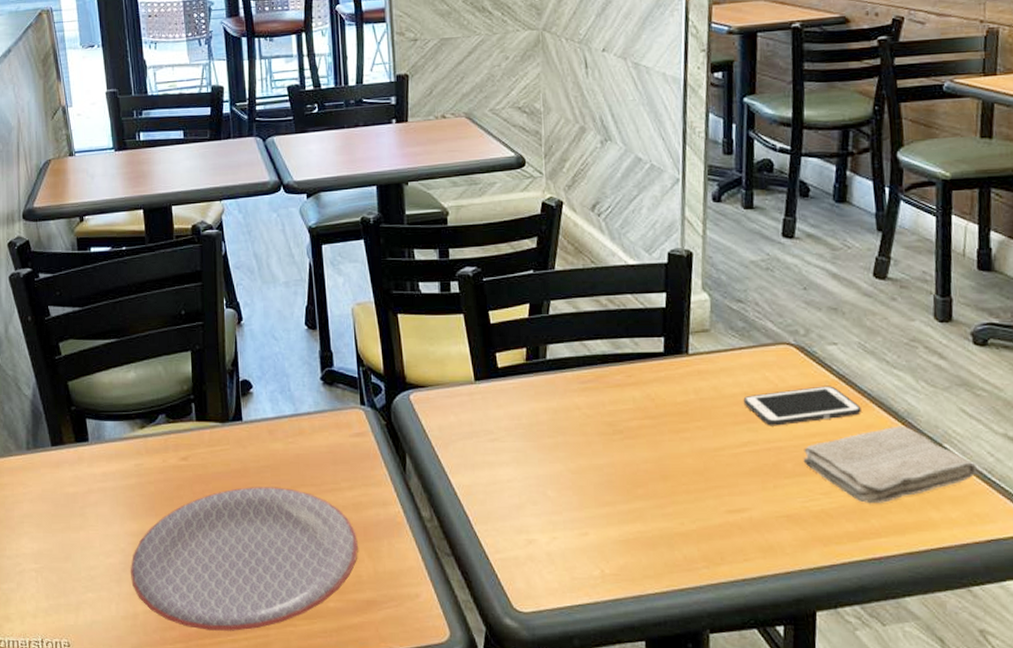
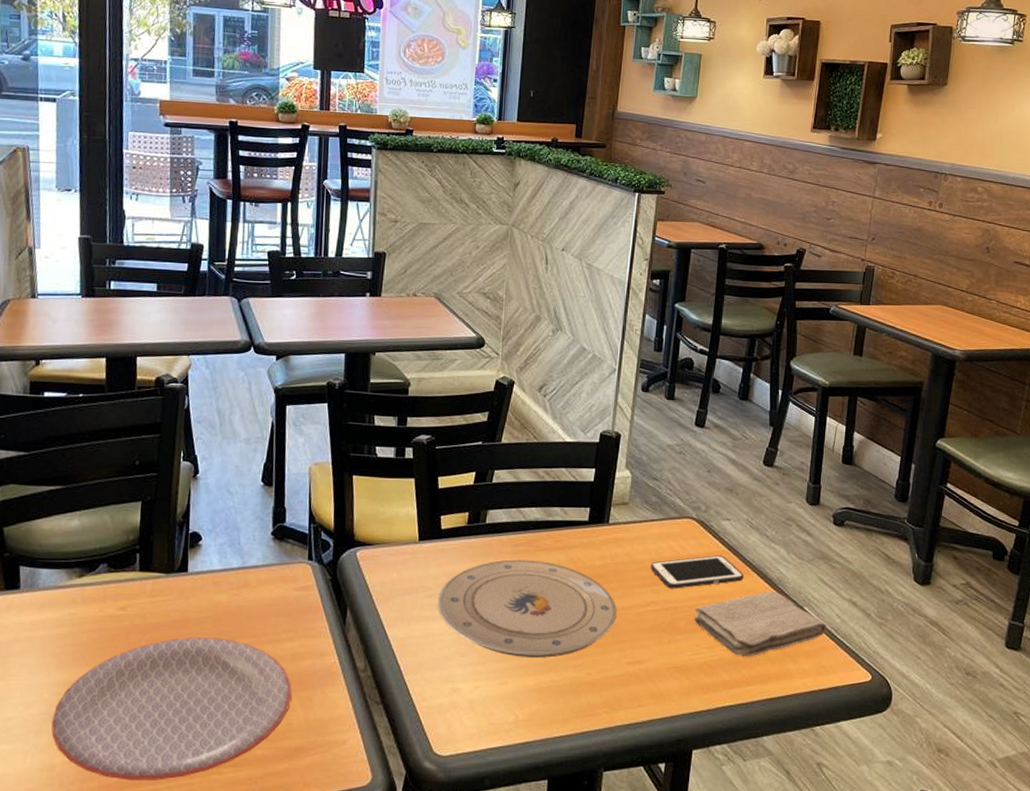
plate: none [501,398,708,506] -> present [437,559,616,658]

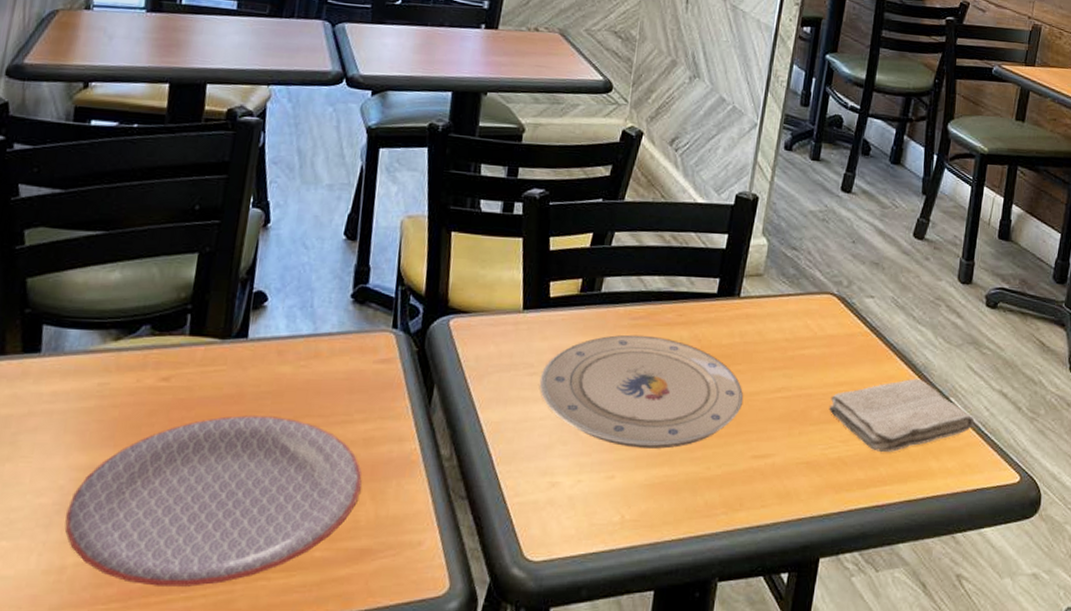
cell phone: present [650,555,744,589] -> none [783,336,886,374]

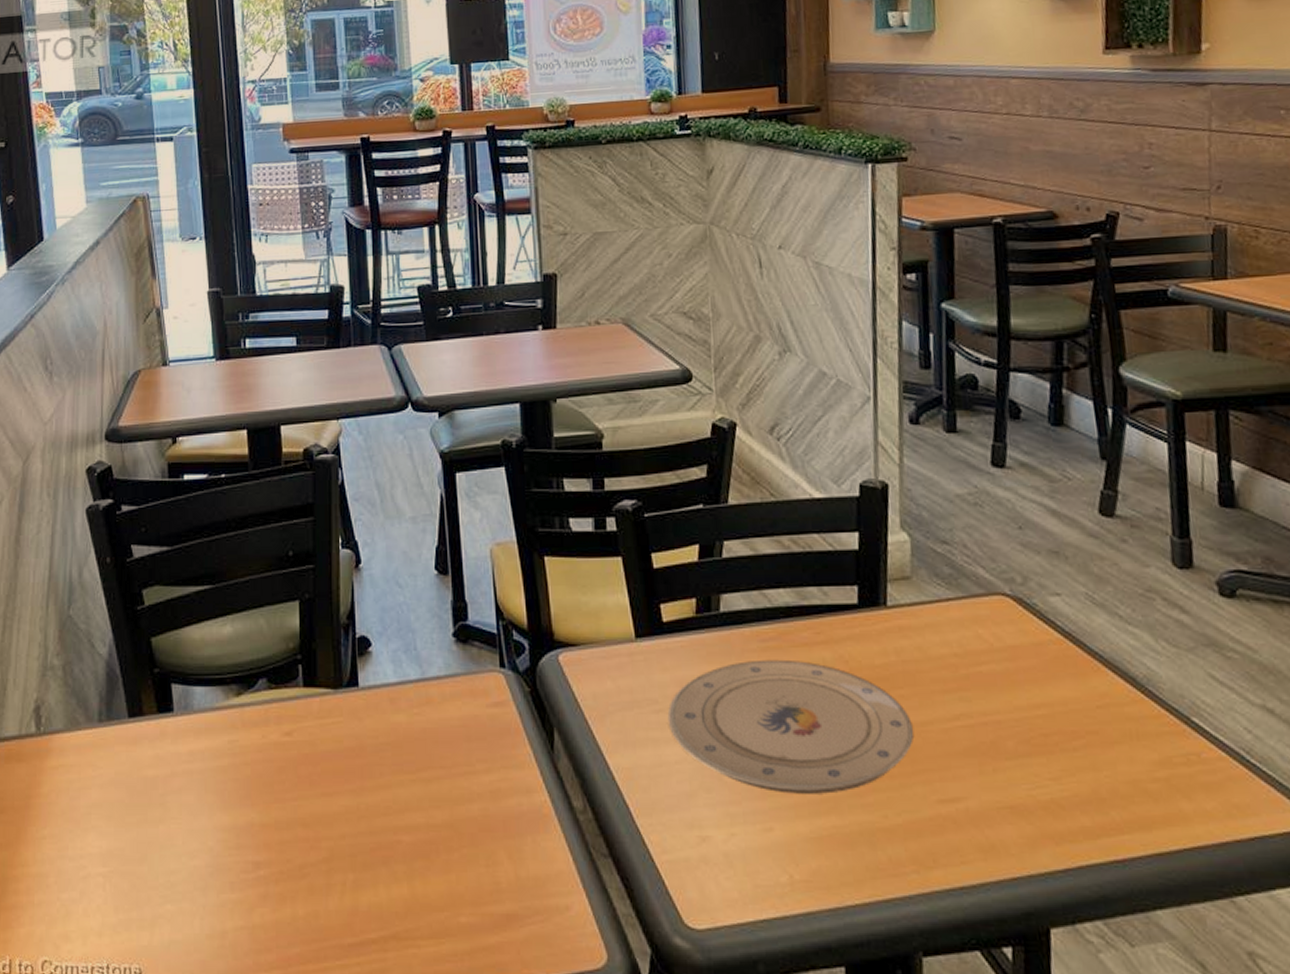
plate: present [65,415,362,587] -> none [219,769,496,954]
washcloth: present [829,378,975,453] -> none [1026,695,1234,793]

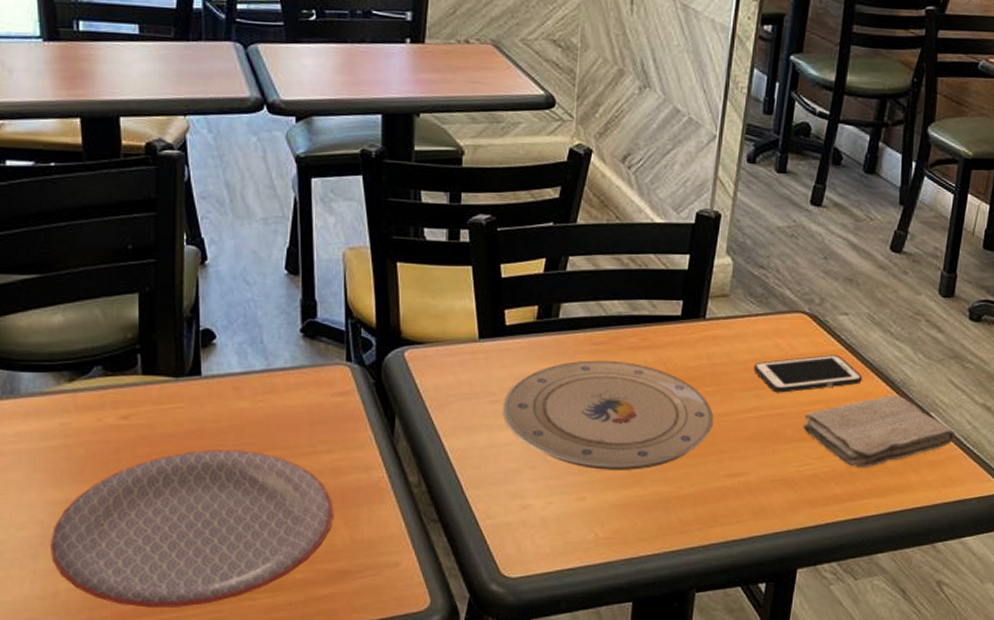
plate: none [219,769,496,954] -> present [51,450,333,608]
cell phone: none [953,645,1093,695] -> present [753,354,862,393]
washcloth: none [1026,695,1234,793] -> present [803,394,956,468]

